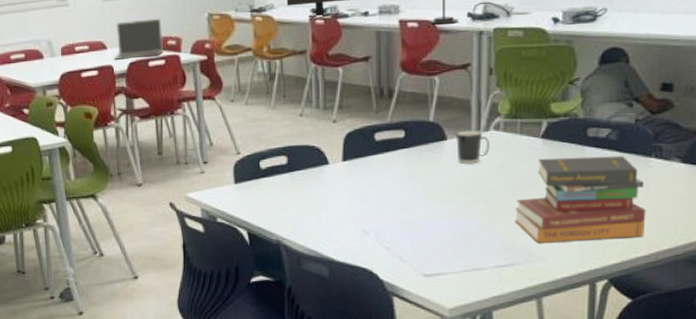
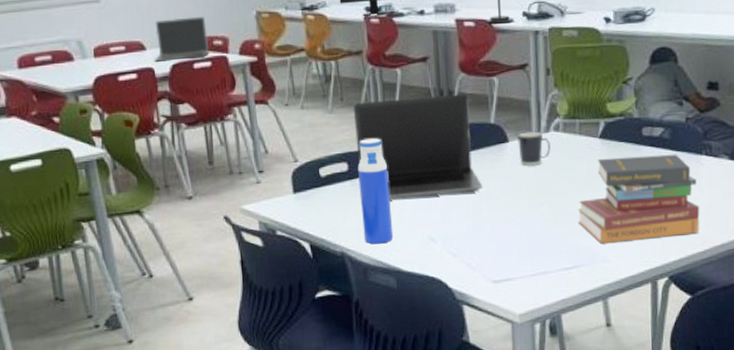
laptop computer: none [296,92,419,192] -> present [354,93,483,200]
water bottle: none [297,134,328,234] -> present [358,138,394,244]

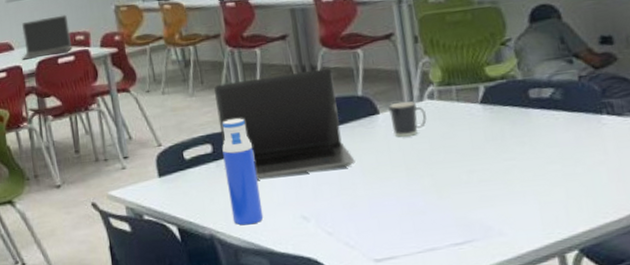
books: present [578,154,700,243] -> none [464,115,610,215]

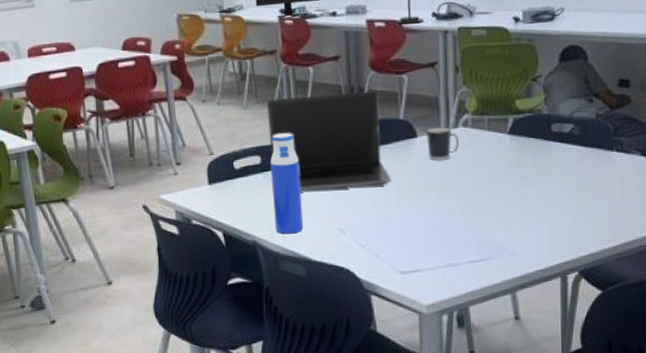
laptop: present [21,14,72,60] -> none [82,19,133,61]

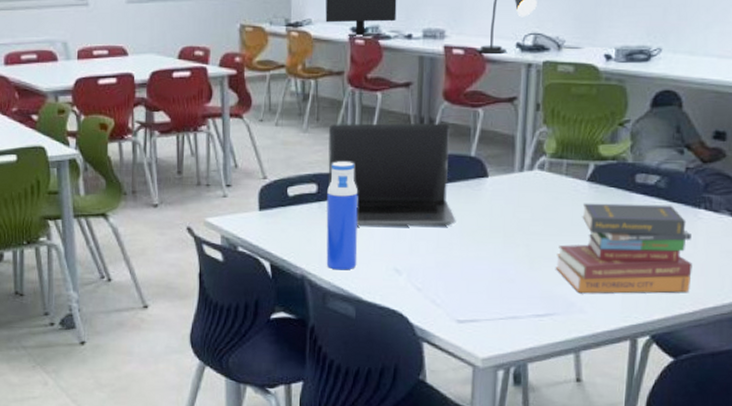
mug: present [426,127,459,161] -> none [498,168,533,205]
books: none [486,150,611,237] -> present [555,203,693,293]

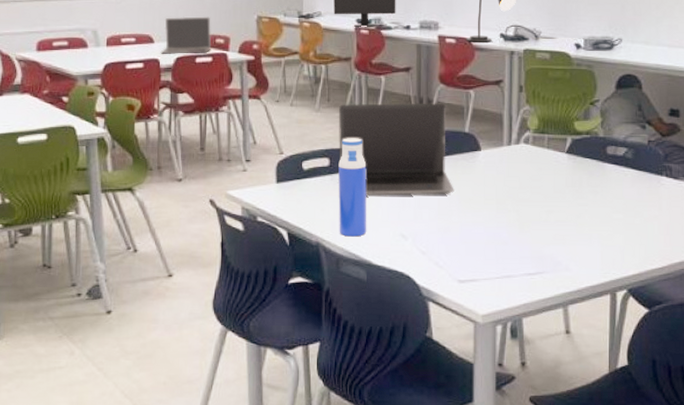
laptop: none [134,25,190,68] -> present [160,16,212,54]
books: present [555,203,693,293] -> none [542,172,659,252]

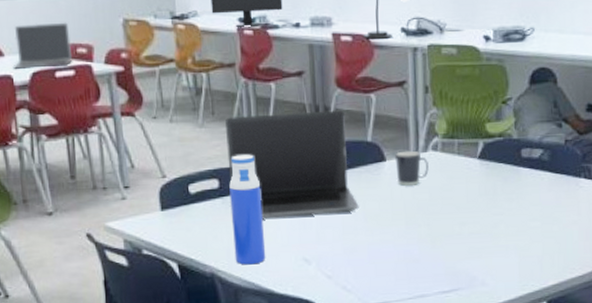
mug: none [489,142,520,175] -> present [395,150,429,187]

